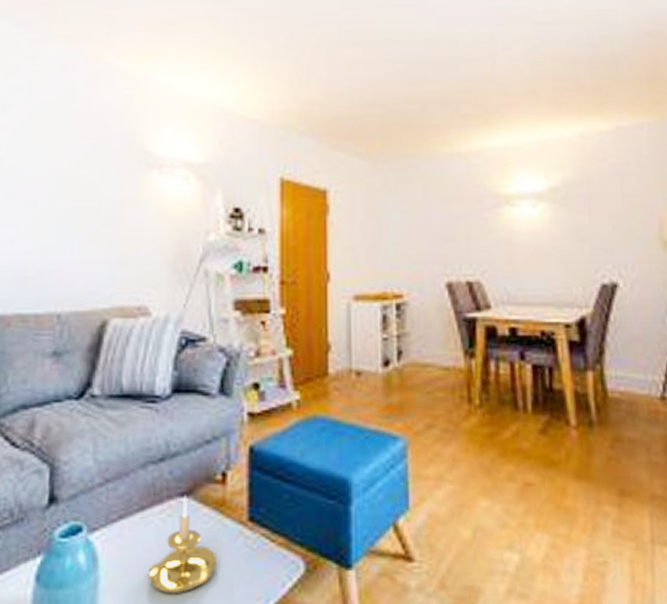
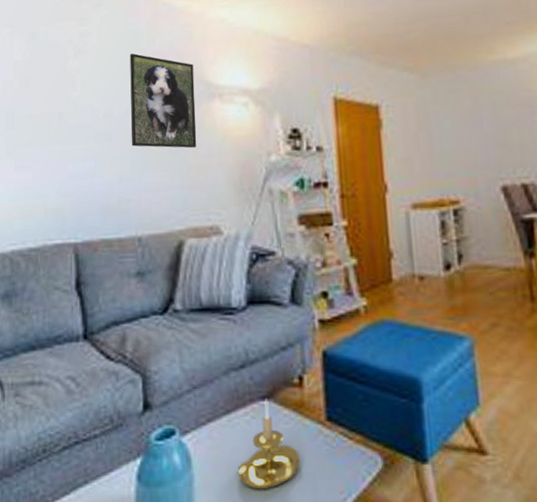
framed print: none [57,114,133,221] -> present [130,53,197,148]

